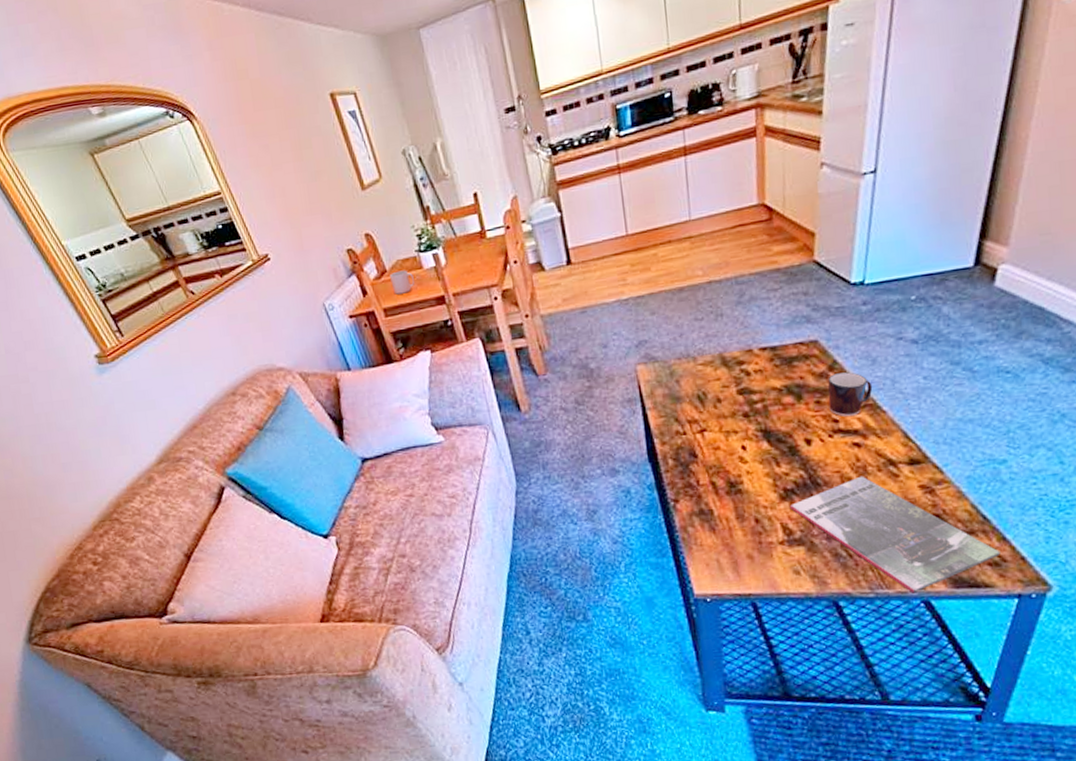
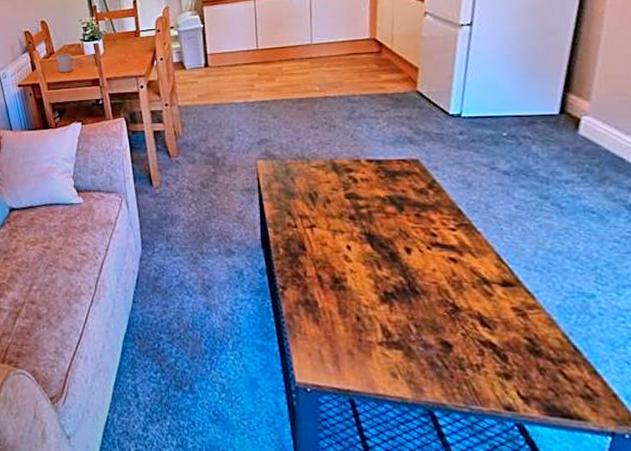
magazine: present [789,476,1001,593] -> none [389,290,592,415]
mug: present [828,372,873,417] -> none [427,192,468,233]

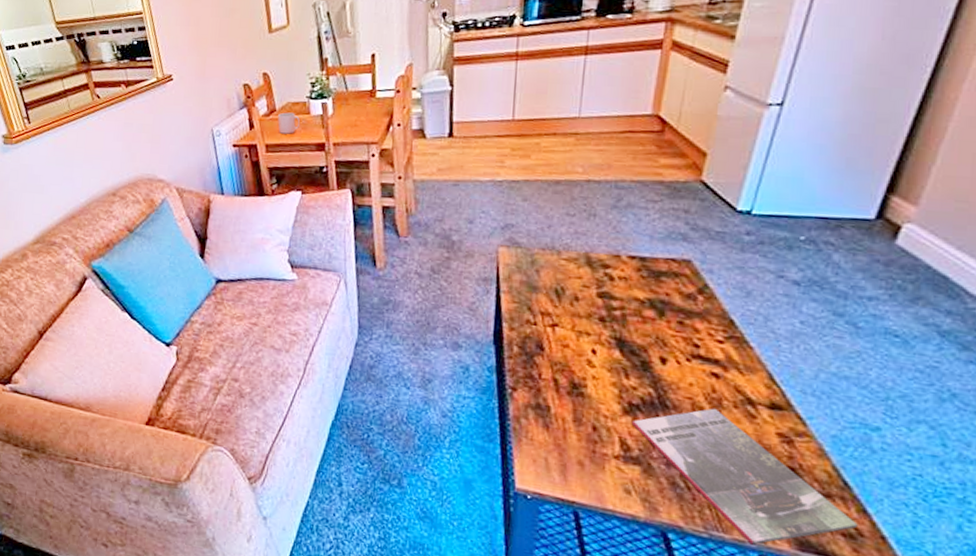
magazine: none [389,290,592,415] -> present [631,408,858,545]

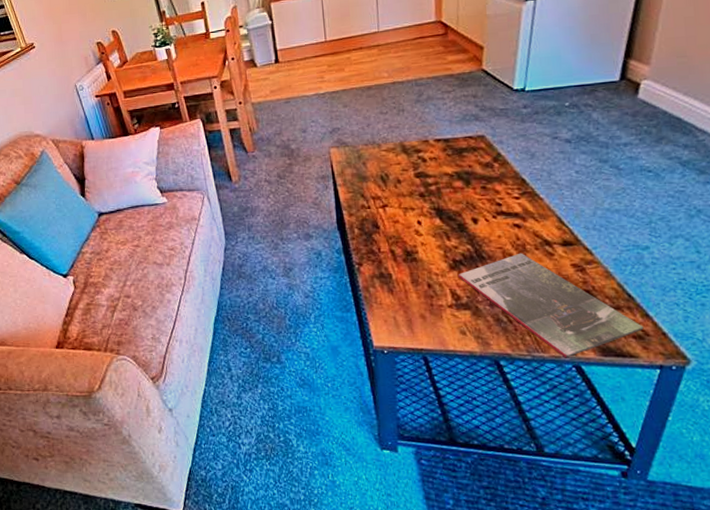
mug: present [277,112,301,134] -> none [130,61,151,80]

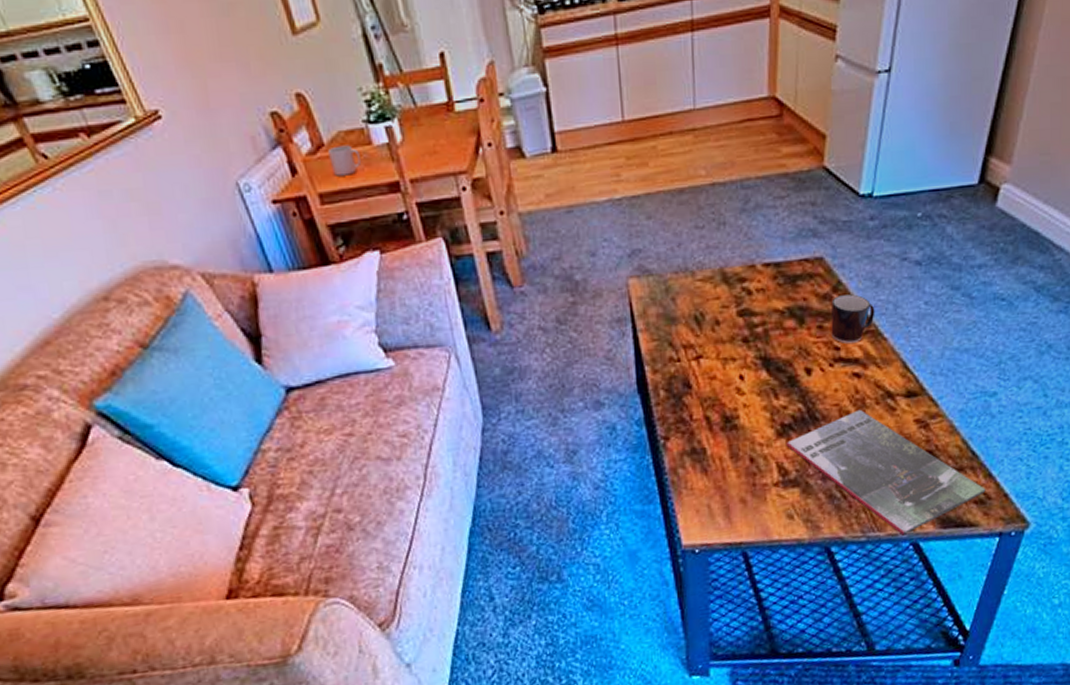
mug: none [130,61,151,80] -> present [328,145,362,176]
mug: none [492,164,532,202] -> present [831,294,875,345]

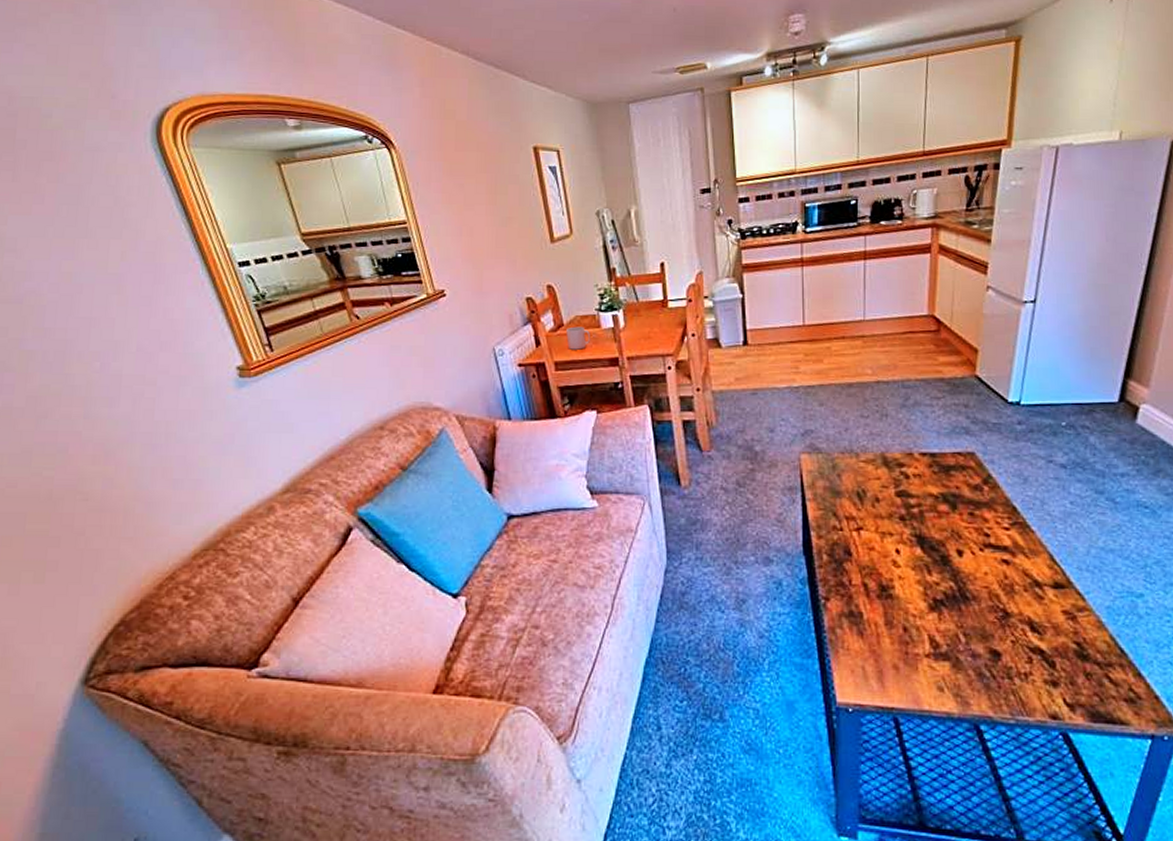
magazine: present [786,409,986,536] -> none [937,594,1136,724]
mug: present [831,294,875,345] -> none [981,488,1023,533]

